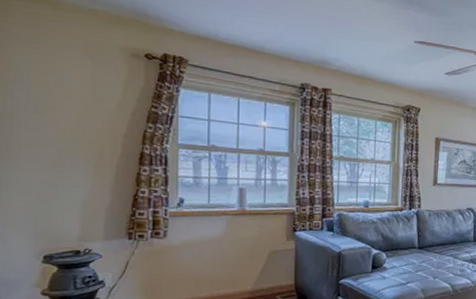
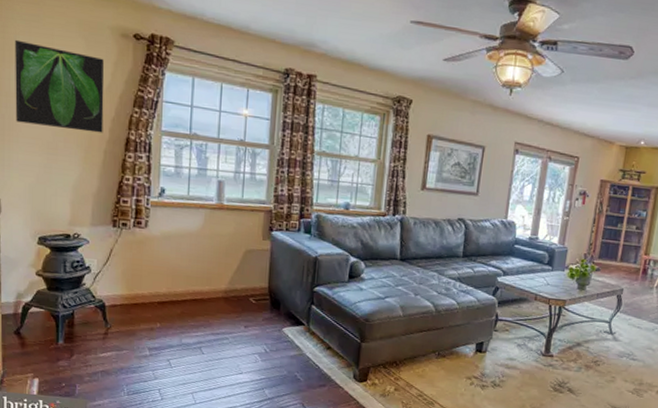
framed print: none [11,60,115,149] -> present [15,39,105,133]

